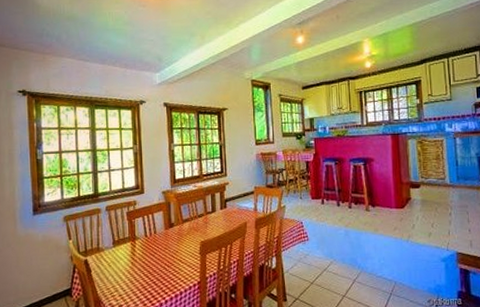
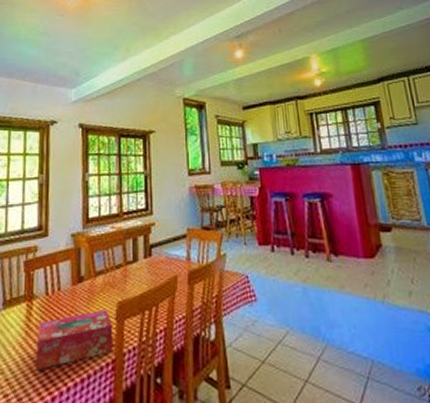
tissue box: none [141,247,198,288] -> present [36,309,113,369]

